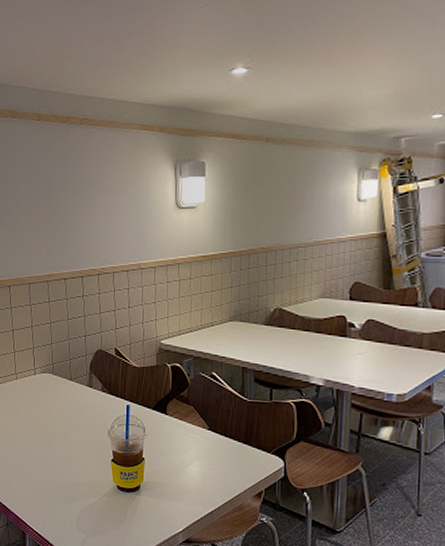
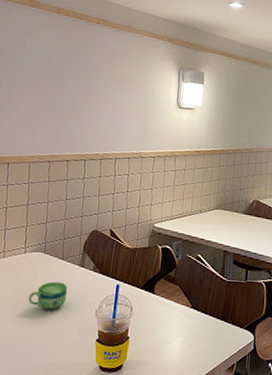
cup: none [43,402,79,430] -> present [28,281,68,310]

